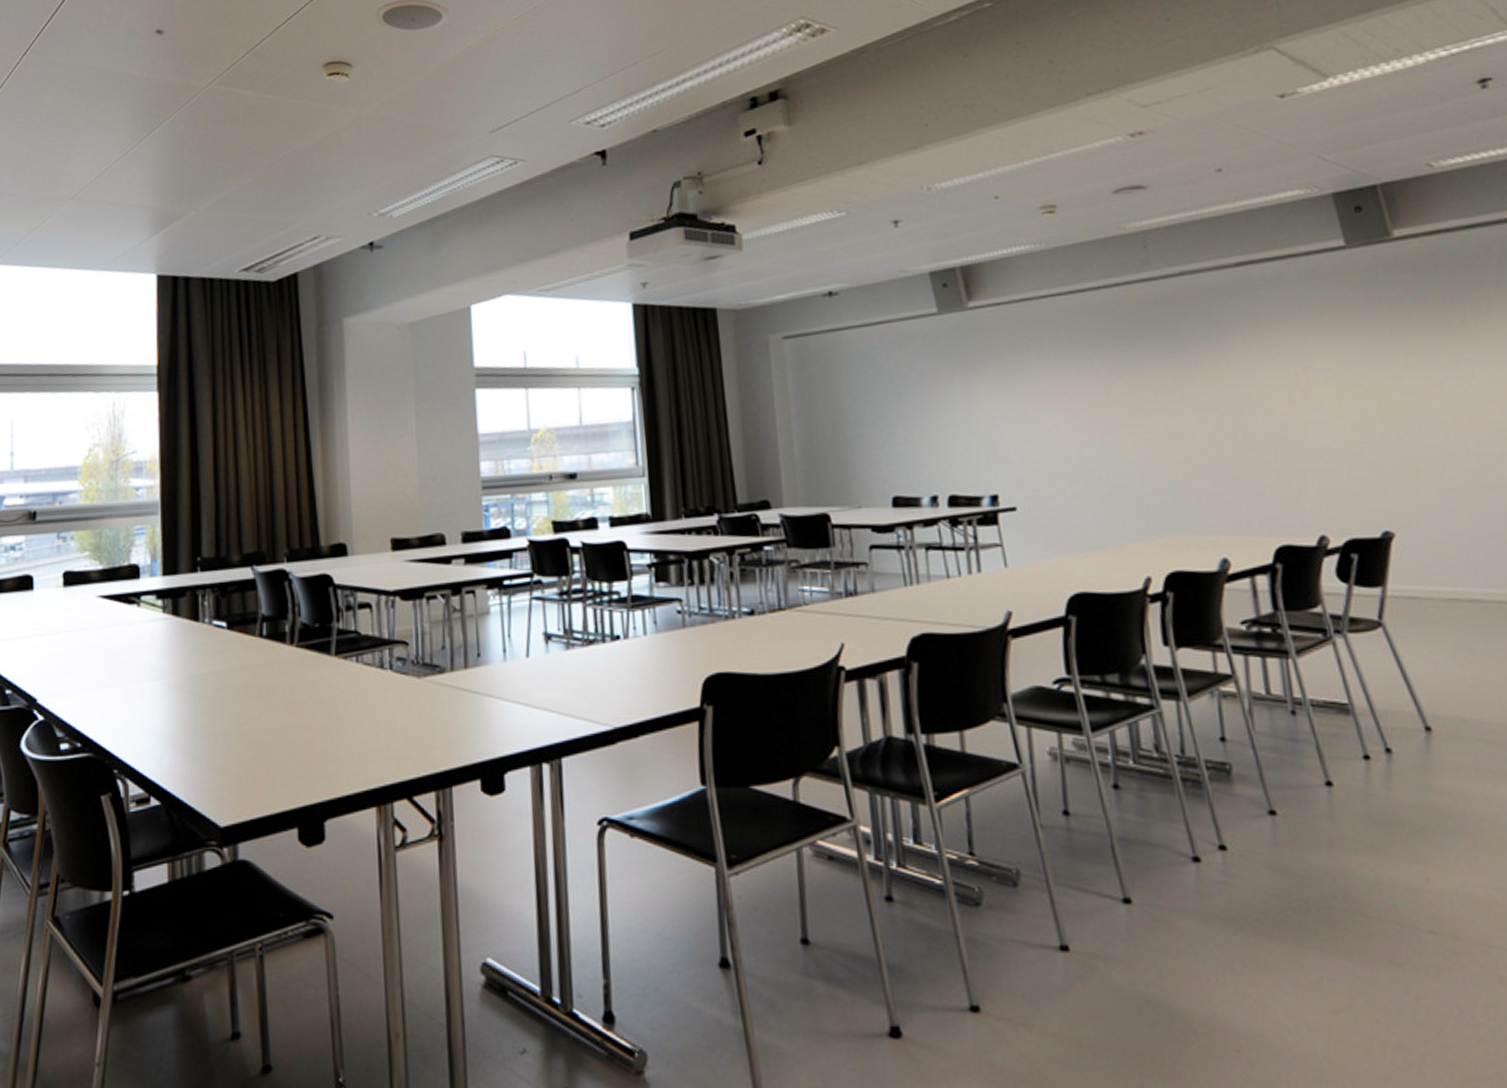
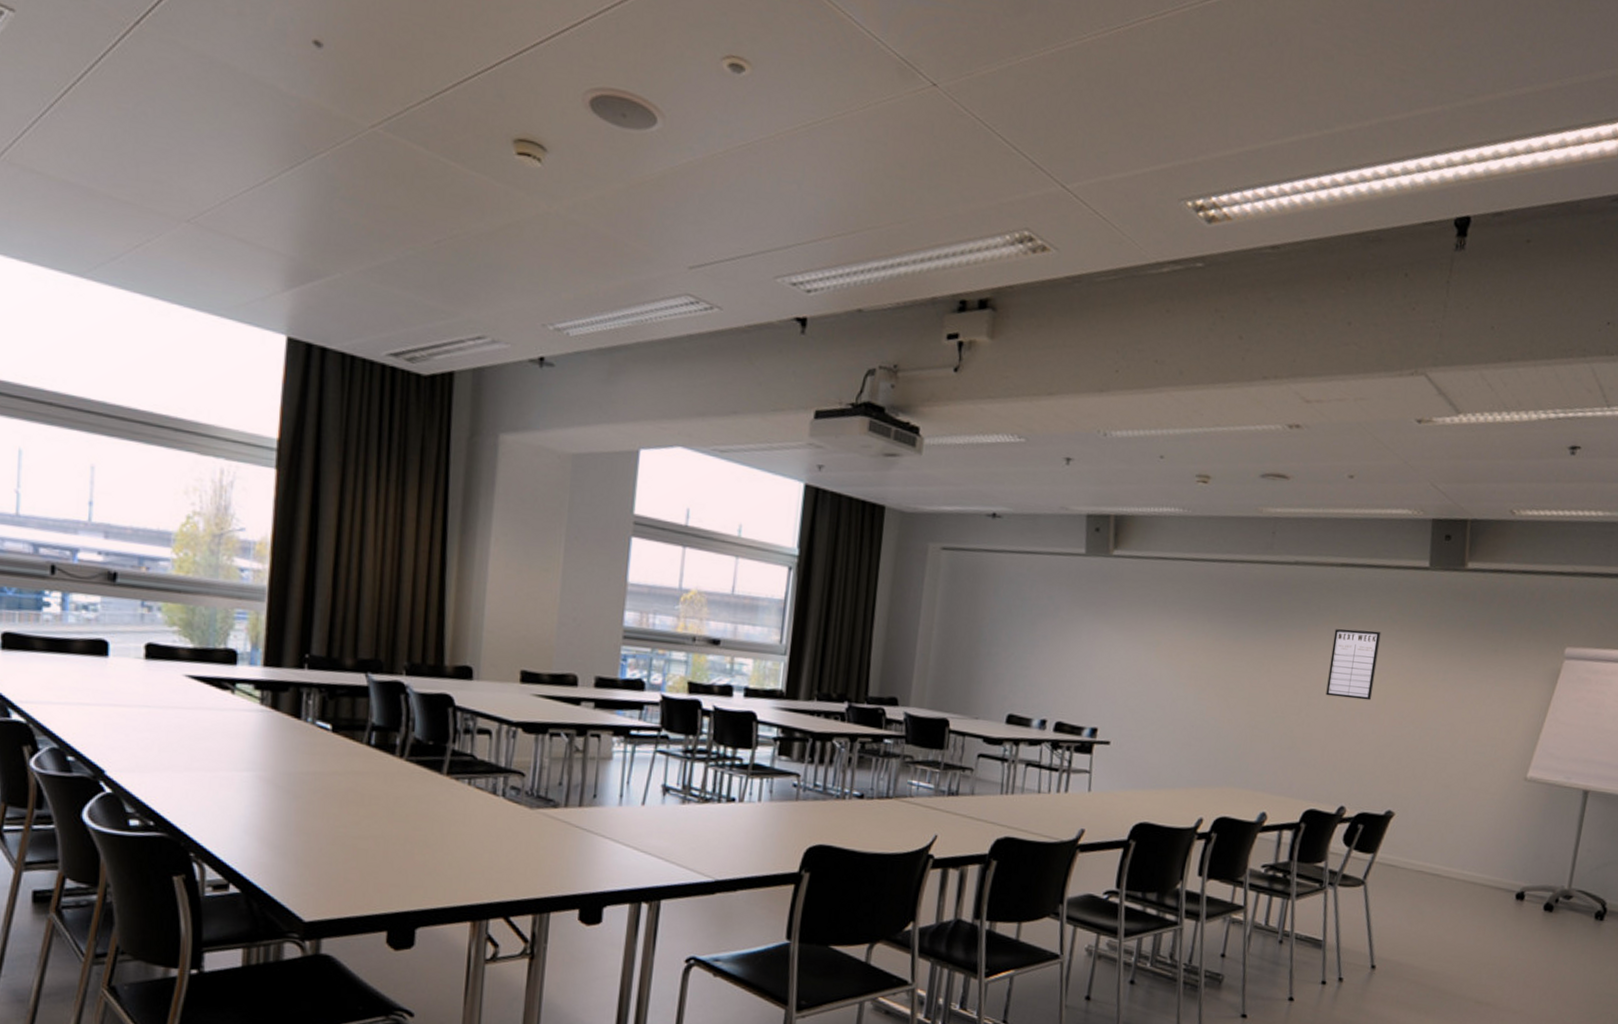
writing board: none [1250,327,1321,411] -> present [1325,629,1381,701]

